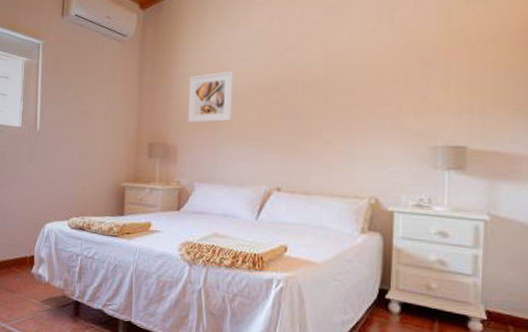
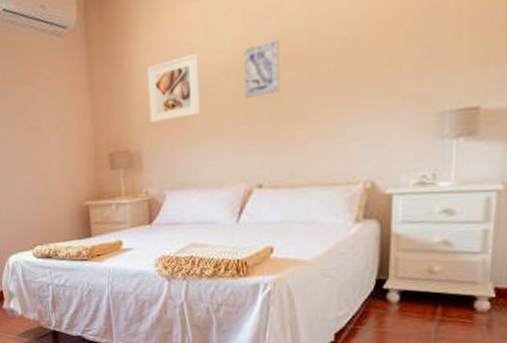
wall art: none [269,69,302,113] -> present [243,39,280,98]

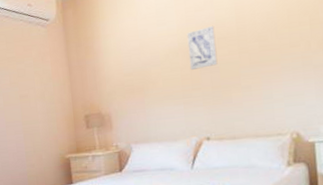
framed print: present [146,53,201,124] -> none [112,37,157,91]

